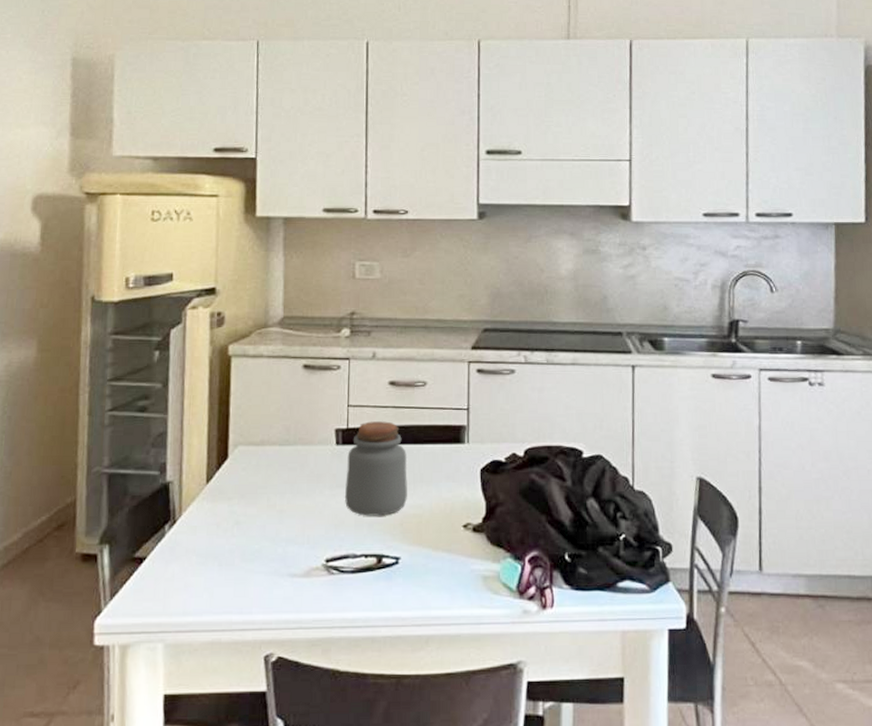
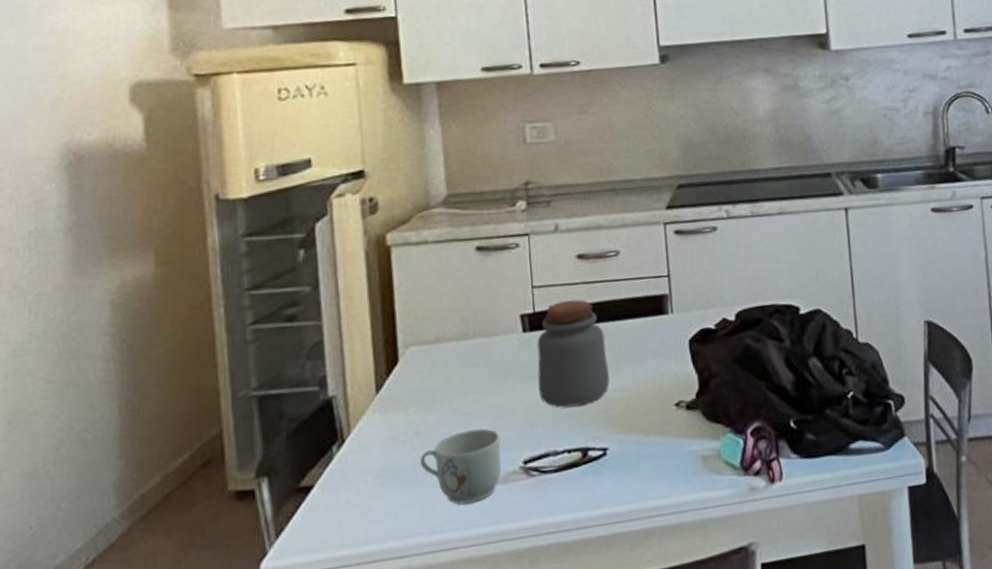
mug: none [238,526,307,591] -> present [420,428,502,504]

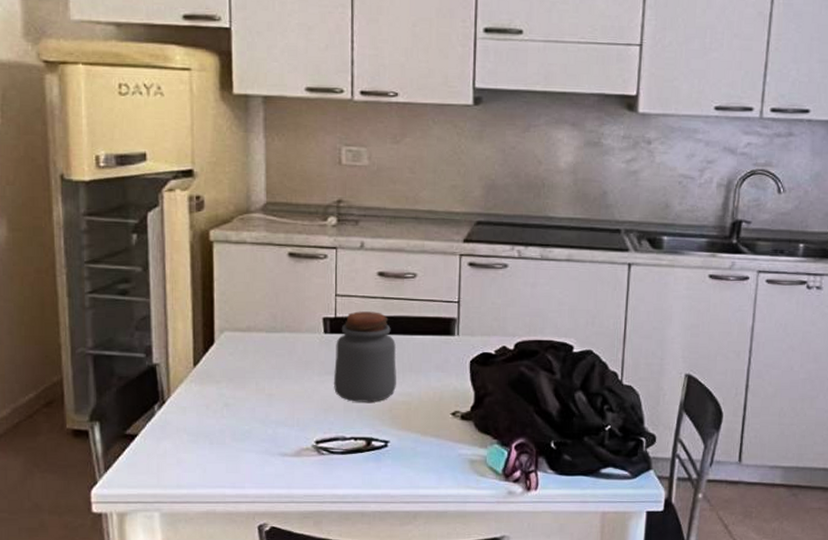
mug: present [420,428,502,504] -> none [228,409,297,468]

